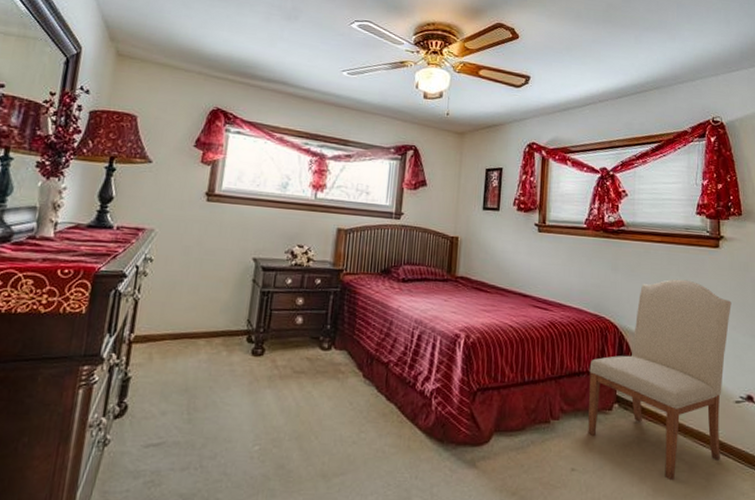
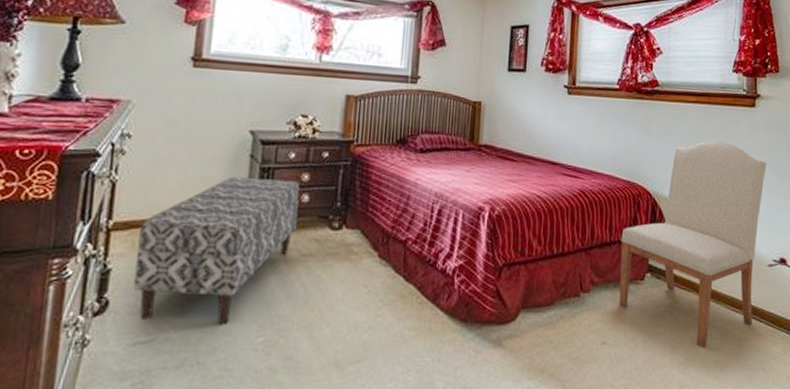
bench: none [149,298,295,433] -> present [133,176,300,326]

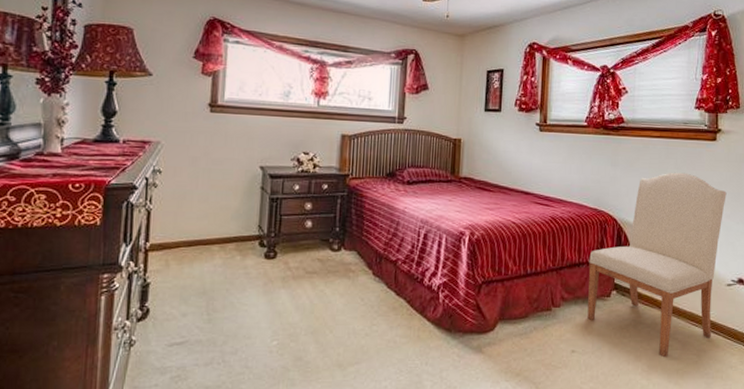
bench: present [133,176,300,326] -> none [168,205,304,331]

